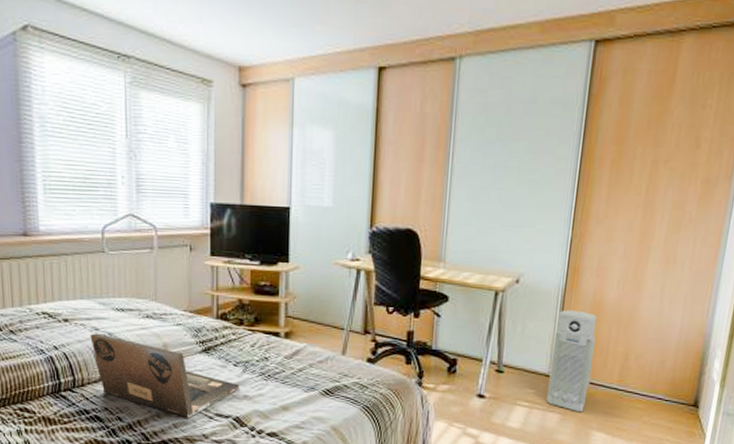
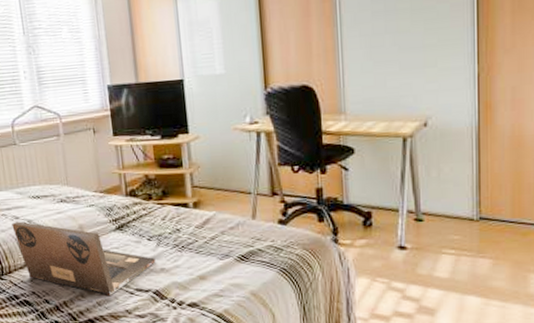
air purifier: present [547,310,597,412] -> none [474,147,521,255]

